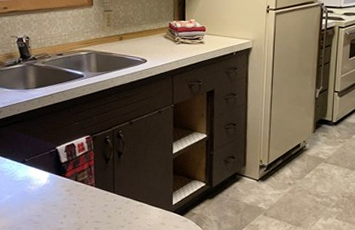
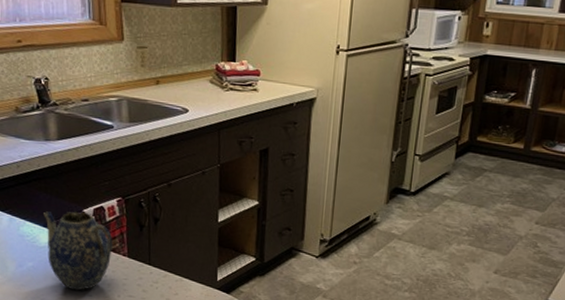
teapot: none [22,148,82,219] -> present [44,211,113,291]

